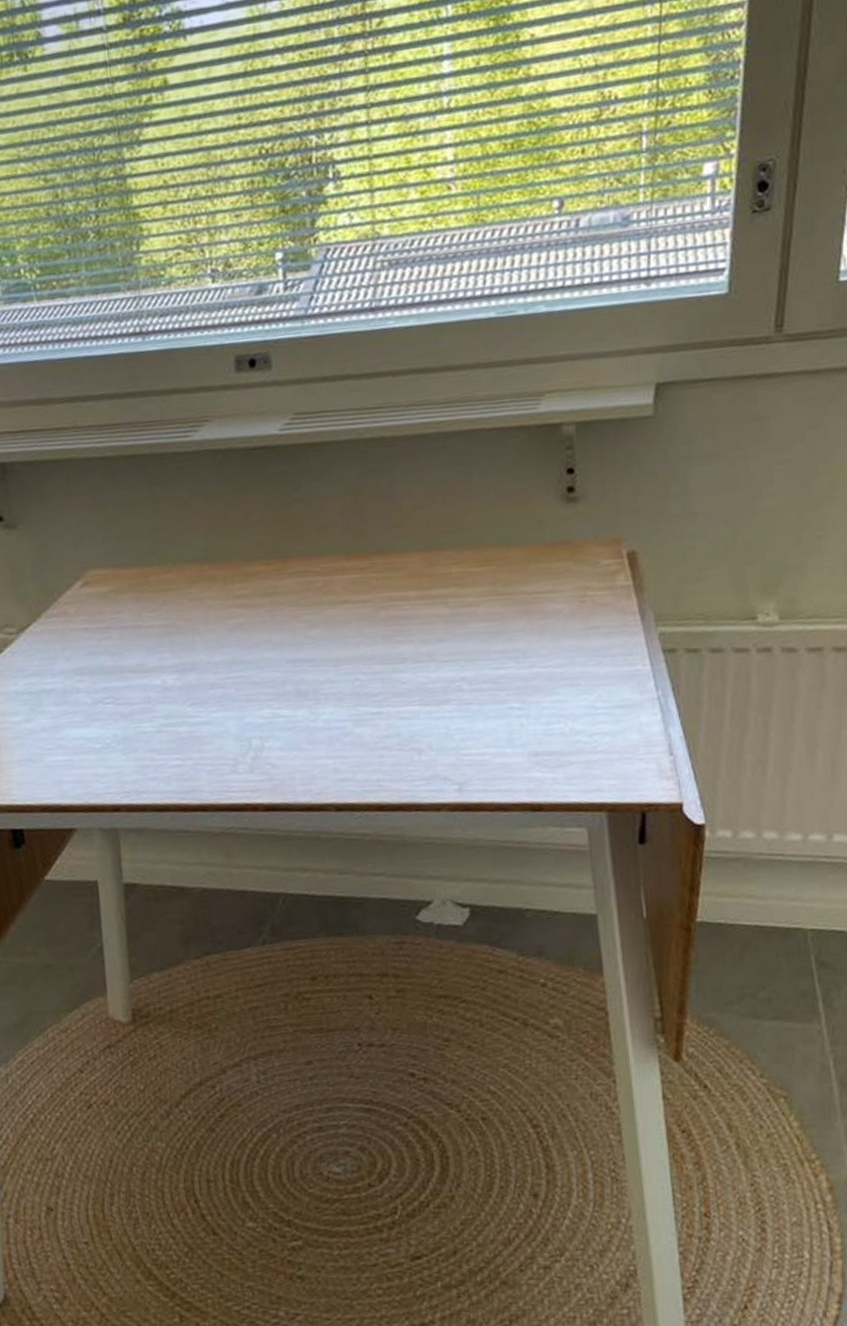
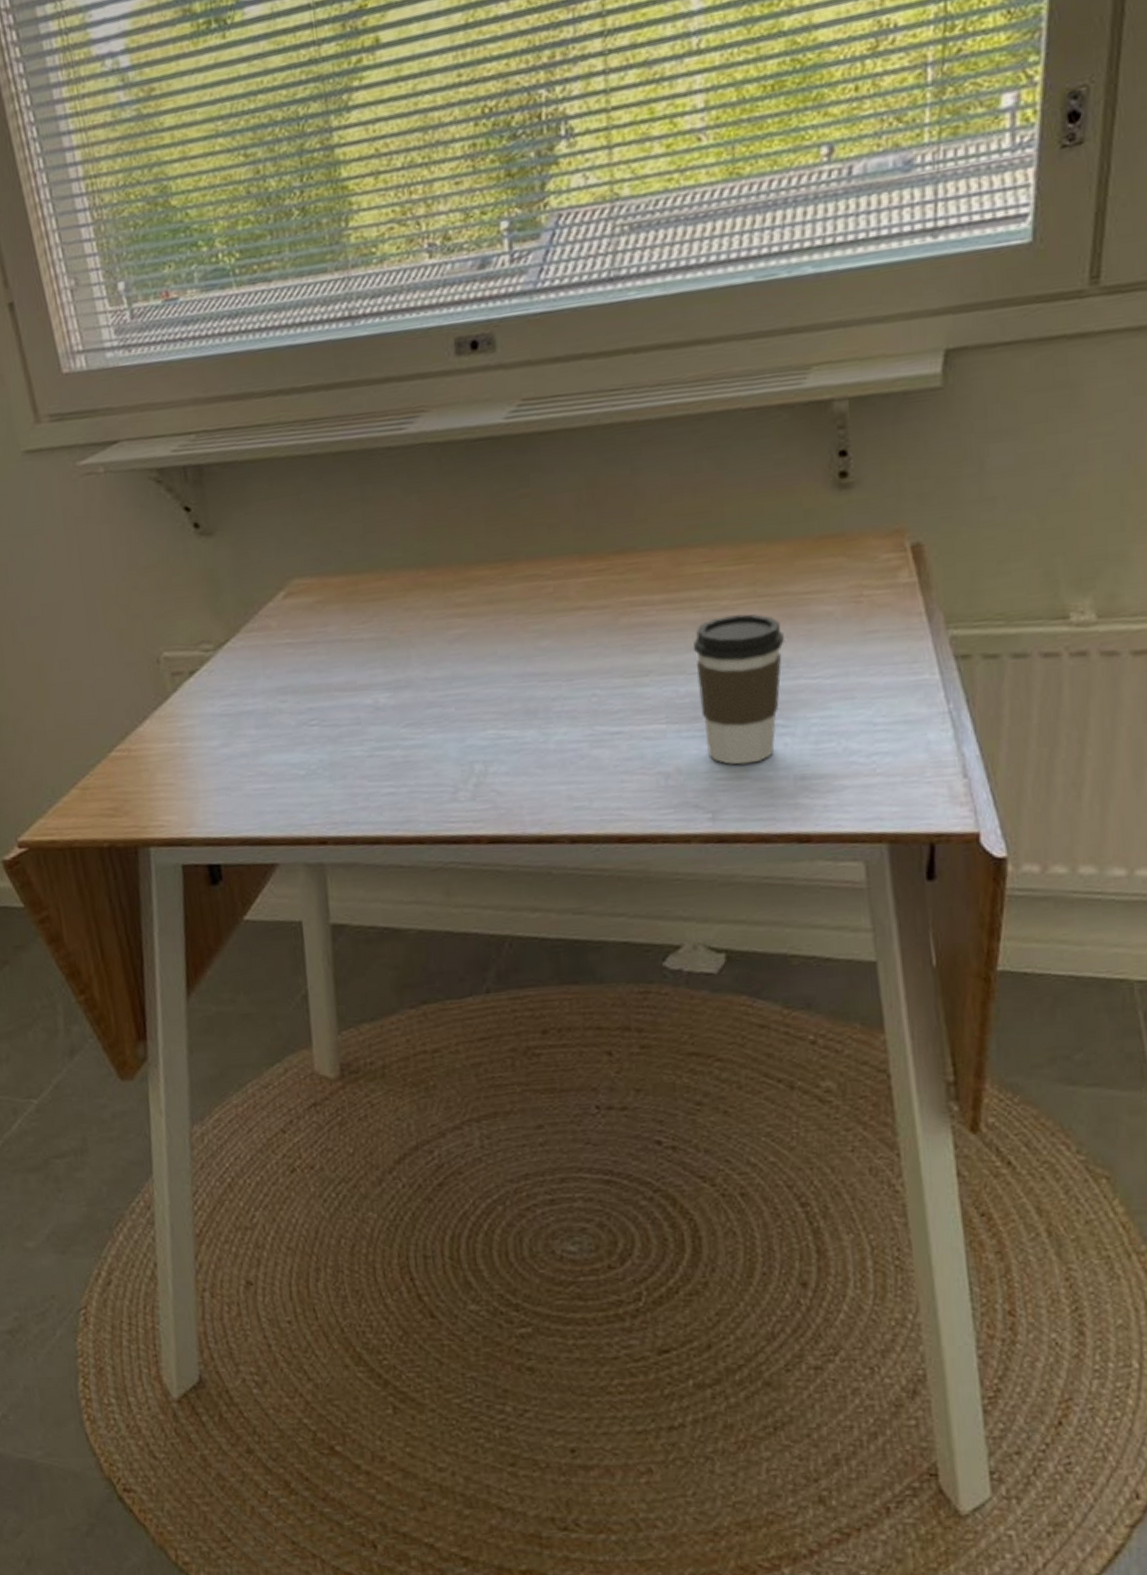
coffee cup: none [442,610,521,743] -> present [693,614,784,765]

